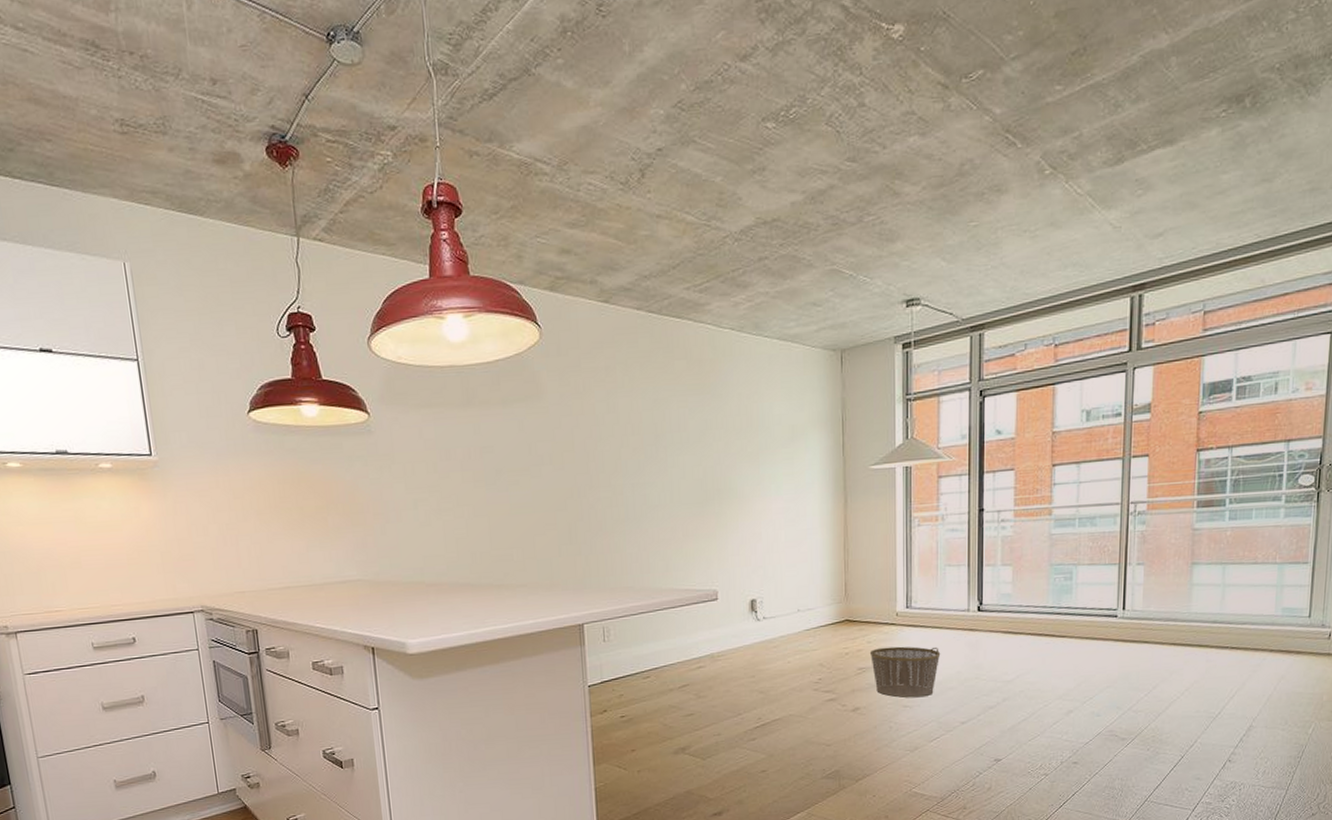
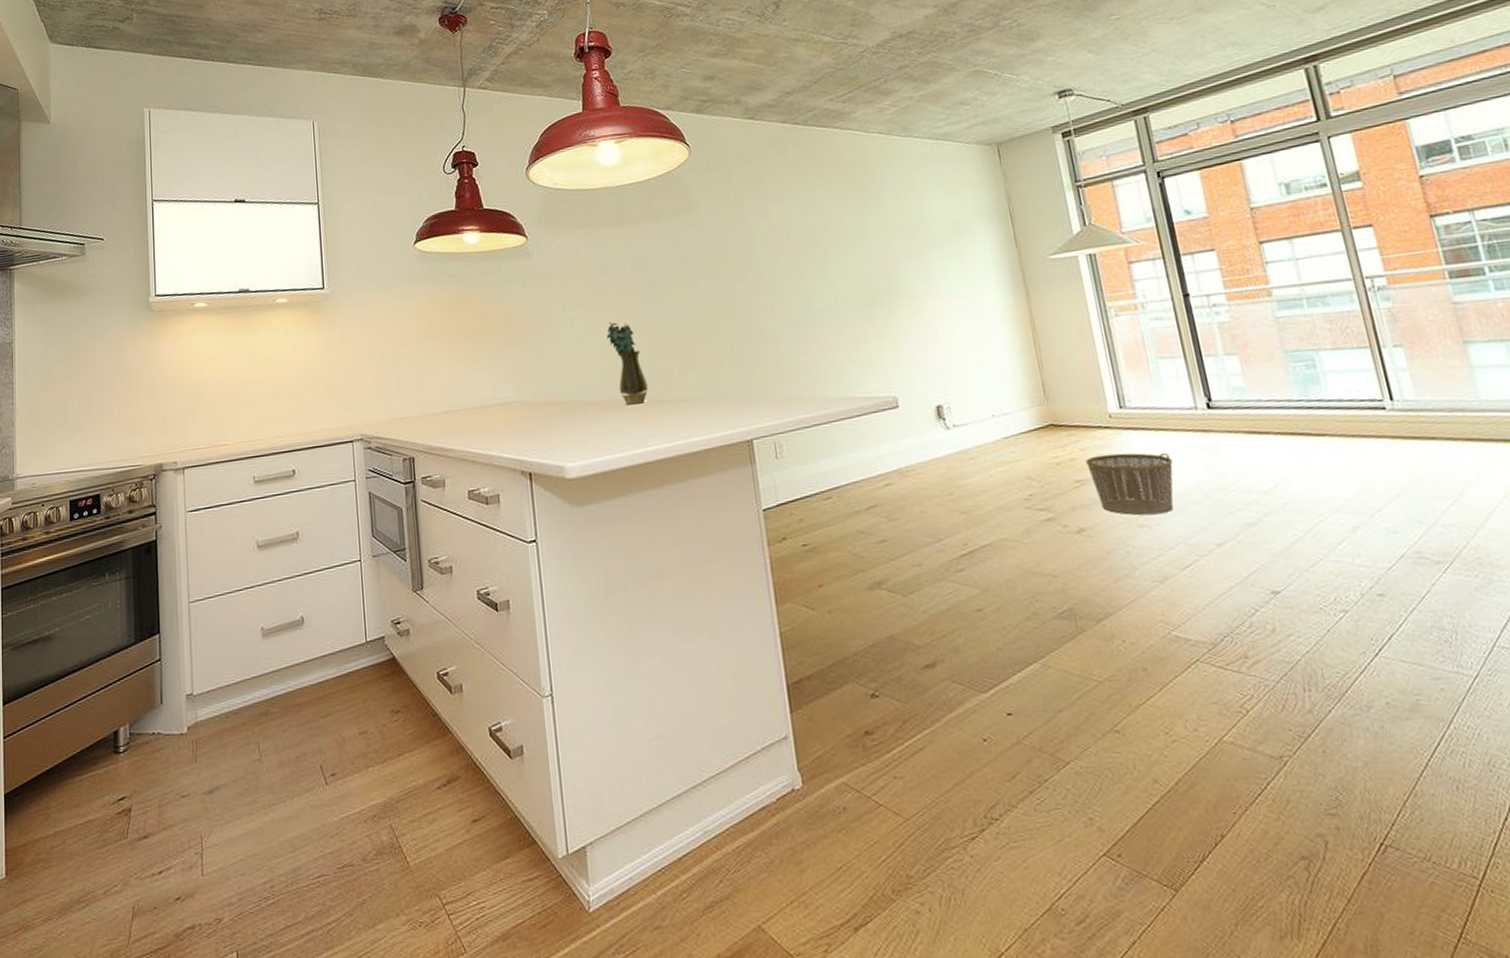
vase: none [449,506,488,588] -> present [607,321,648,405]

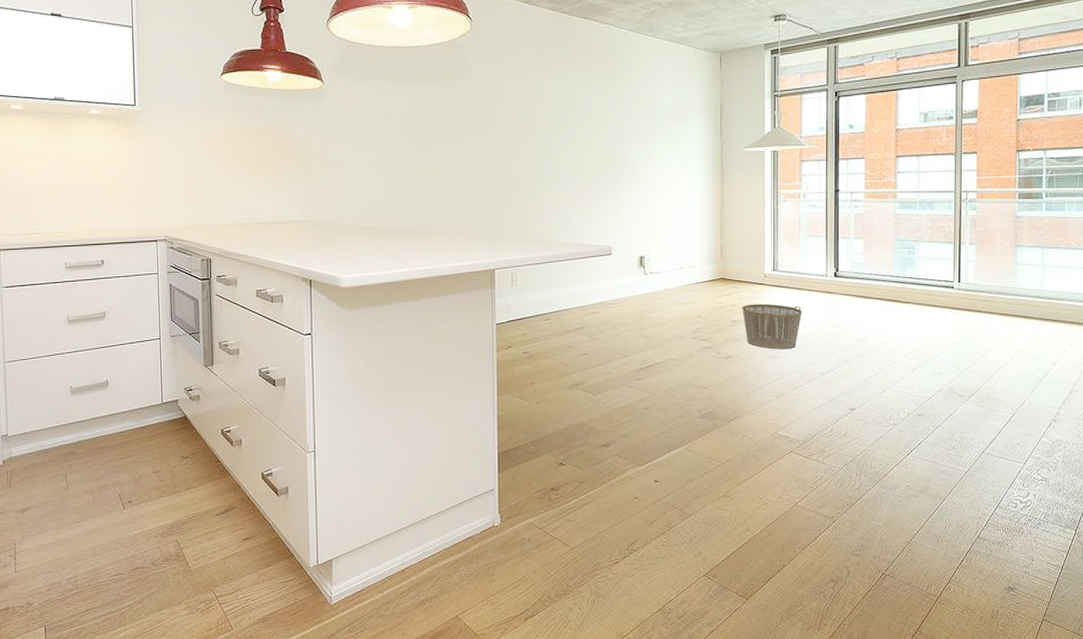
vase: present [607,321,648,405] -> none [385,162,415,233]

